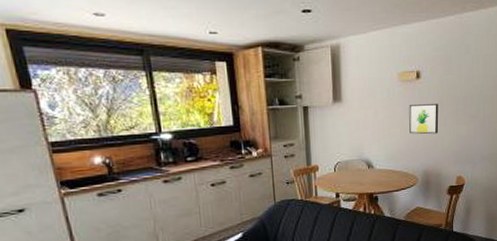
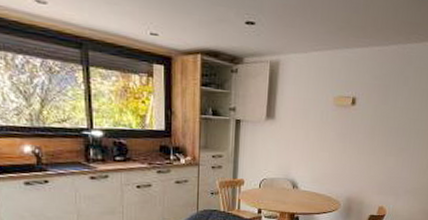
wall art: present [409,104,439,134] -> none [338,130,370,163]

